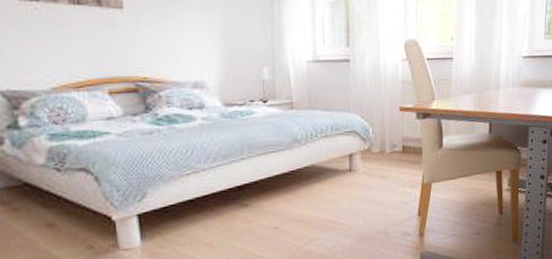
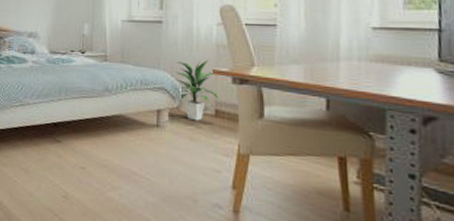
indoor plant: none [366,98,407,160] -> present [177,60,221,121]

